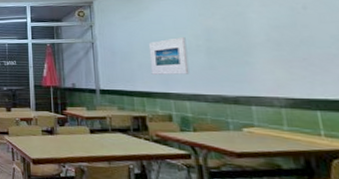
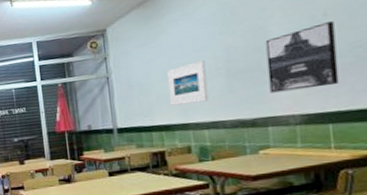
wall art: none [245,14,324,74] -> present [265,21,339,93]

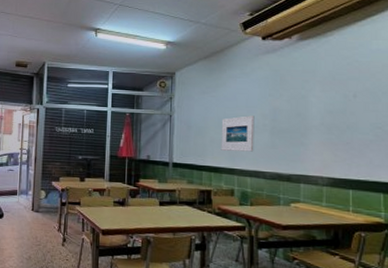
wall art: present [265,21,339,93] -> none [305,102,361,157]

